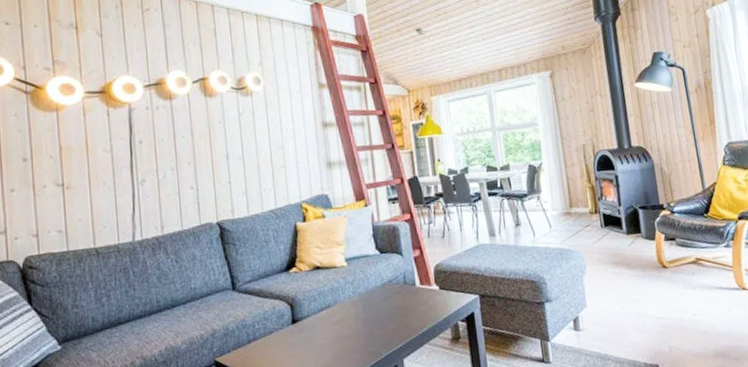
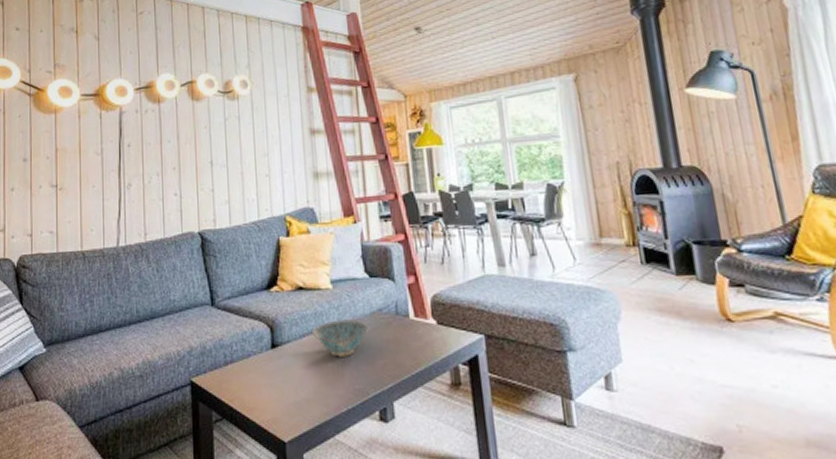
ceramic bowl: none [330,291,381,326] -> present [312,319,370,357]

